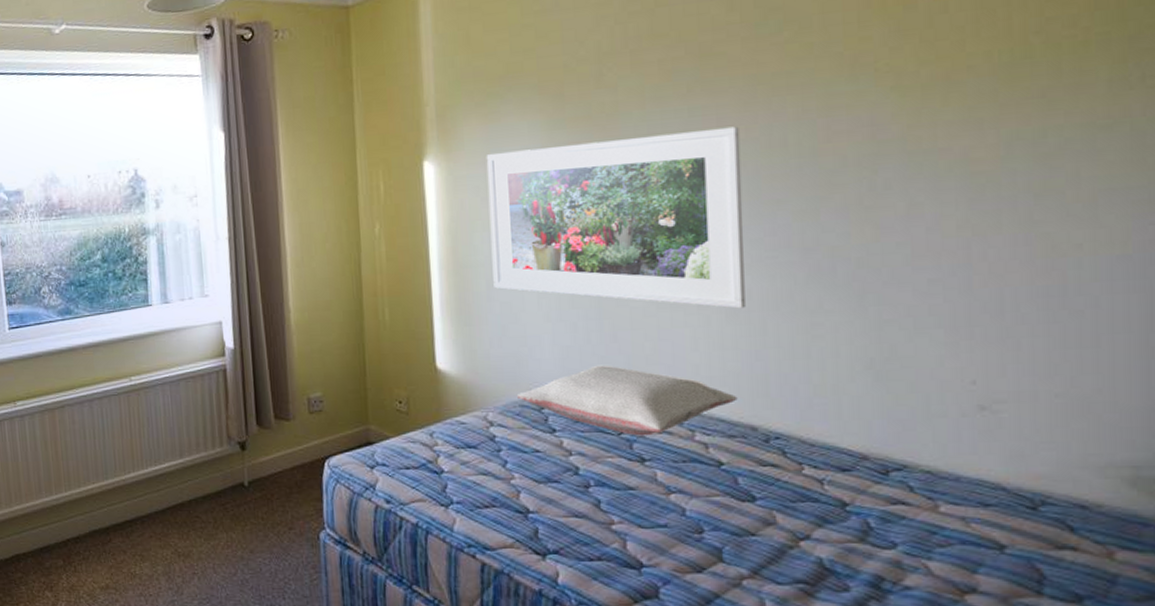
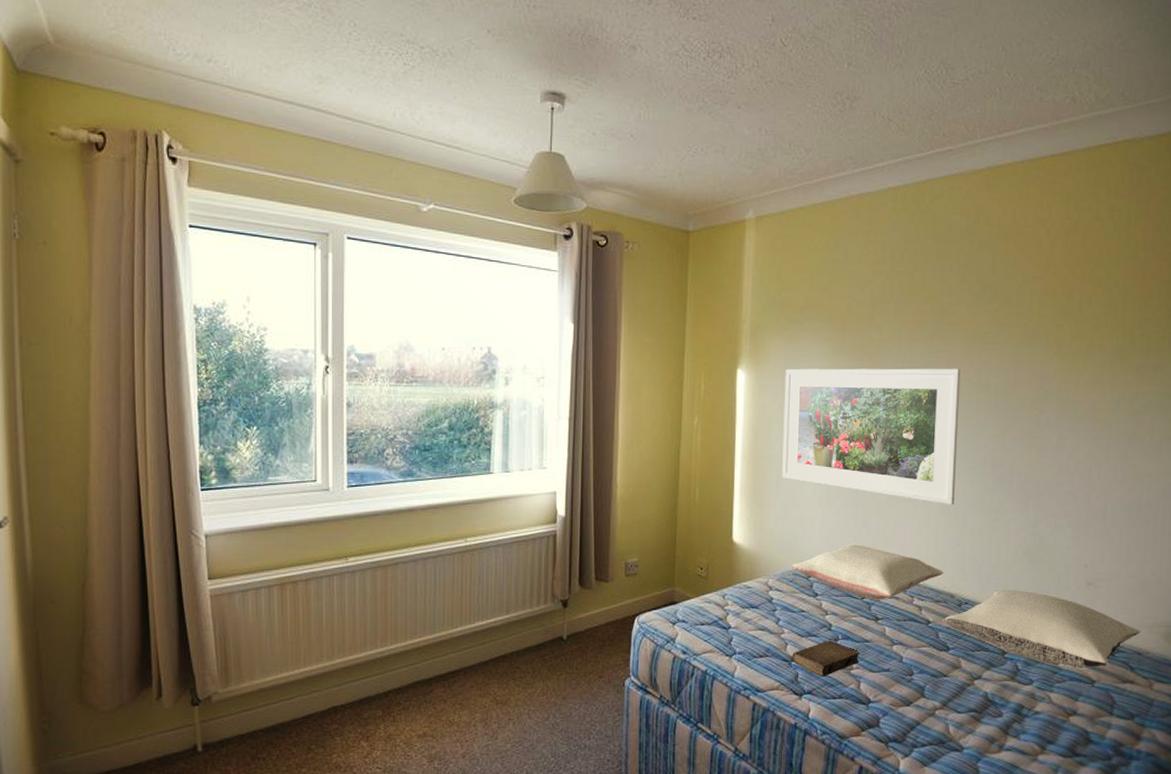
book: none [527,487,622,533] -> present [792,640,860,677]
pillow: none [742,417,1084,529] -> present [943,589,1141,670]

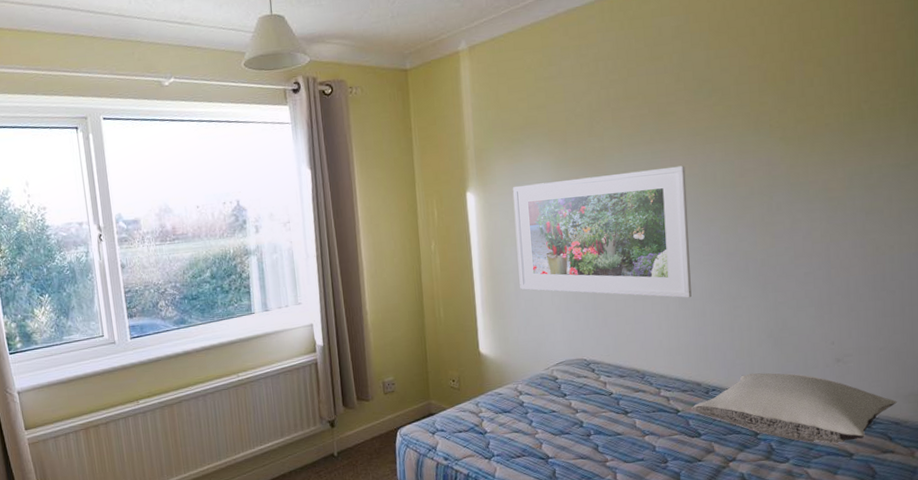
pillow: present [791,543,944,600] -> none [538,343,688,395]
book: present [792,640,860,677] -> none [548,436,613,471]

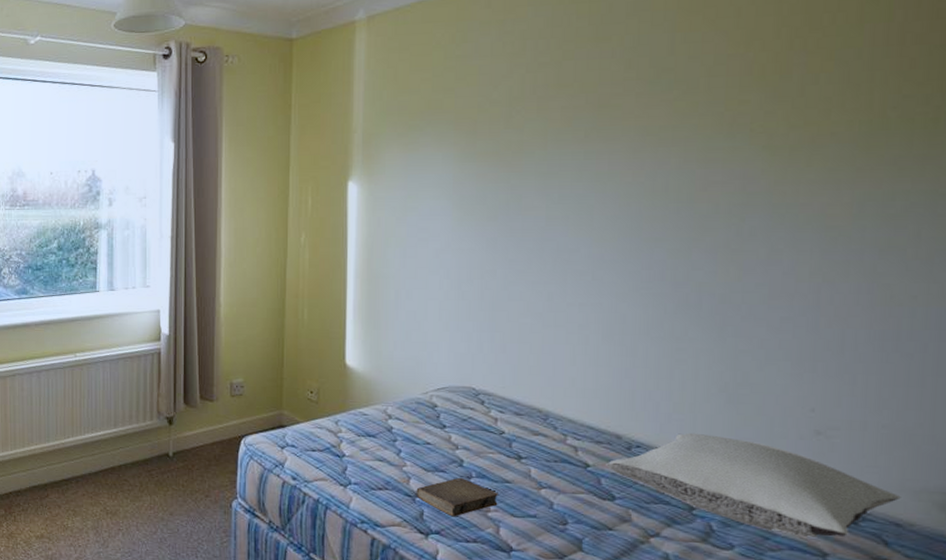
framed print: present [512,165,692,298] -> none [401,171,628,331]
book: none [548,436,613,471] -> present [416,477,498,517]

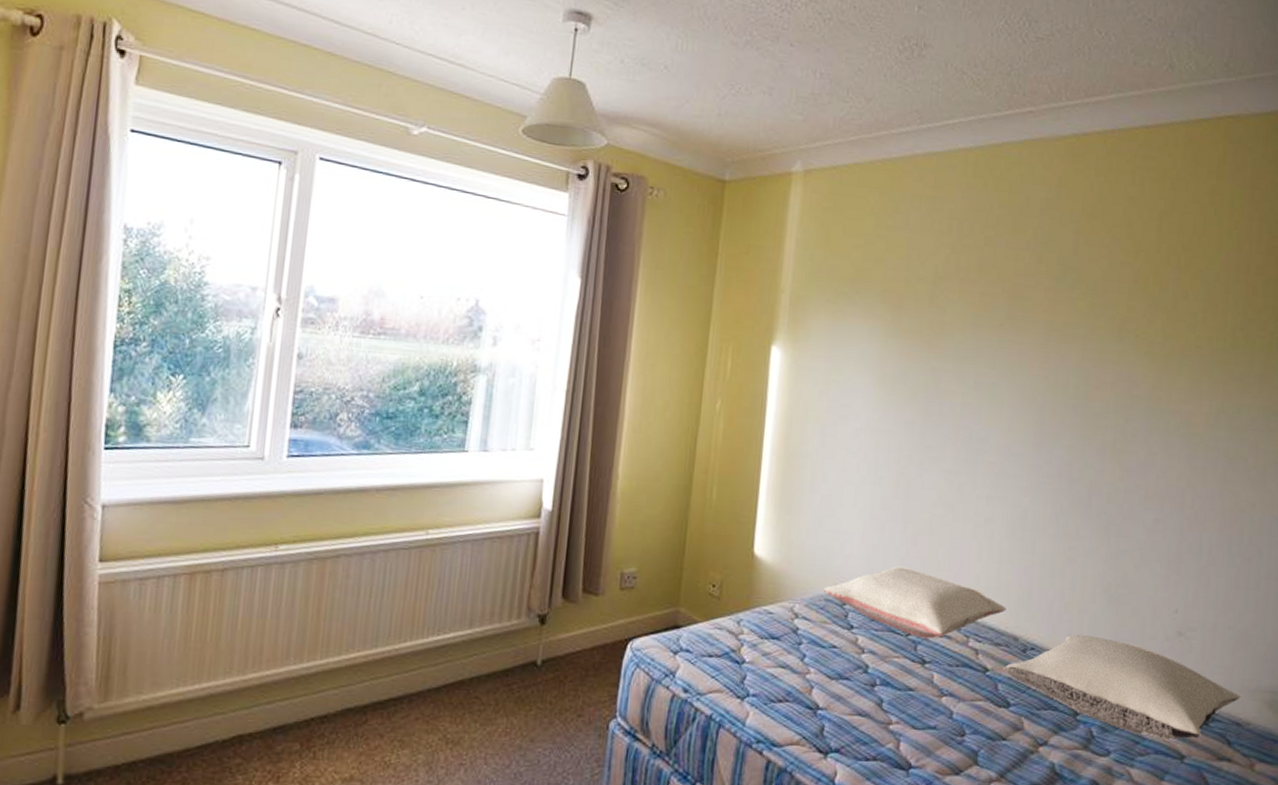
pillow: none [414,372,607,437] -> present [823,566,1006,639]
book: present [416,477,498,517] -> none [817,685,901,732]

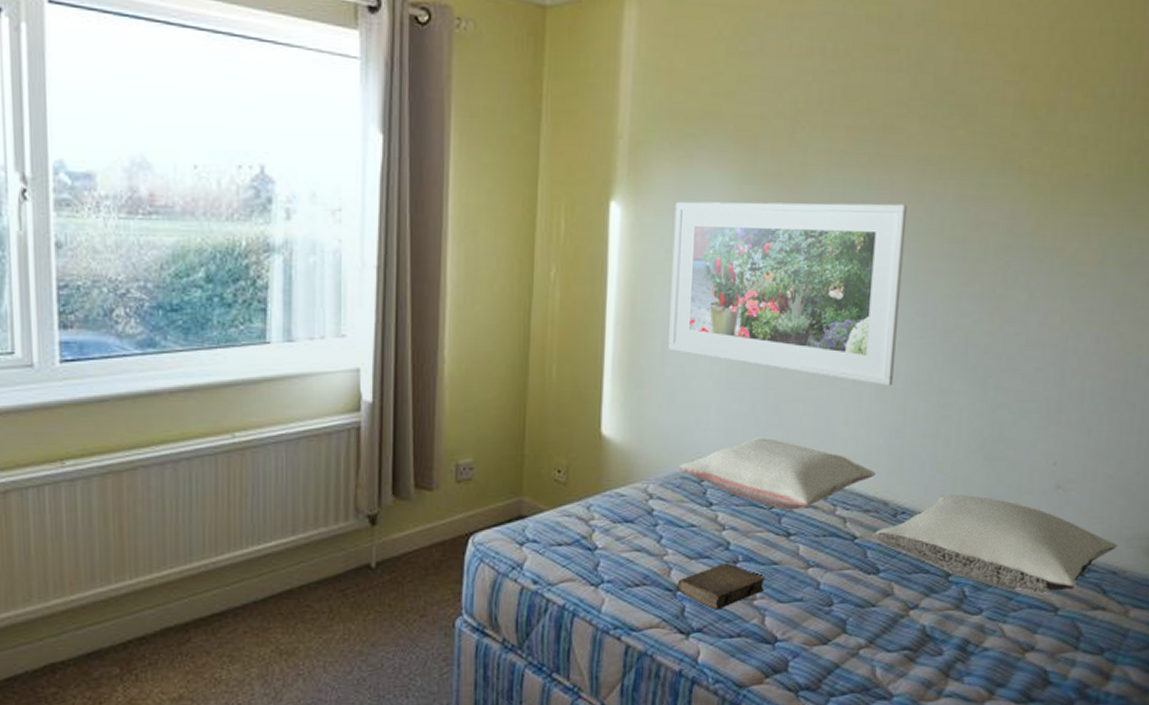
book: none [817,685,901,732] -> present [677,562,765,610]
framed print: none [818,349,1035,527] -> present [668,201,908,386]

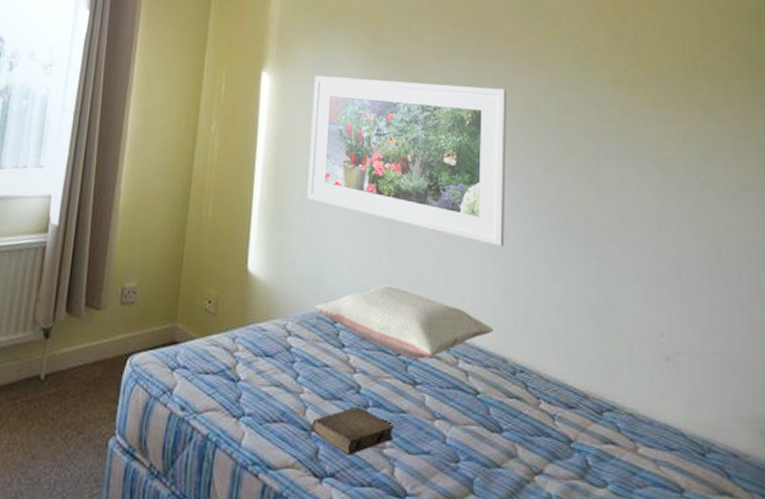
pillow: present [872,494,1118,595] -> none [494,357,736,472]

